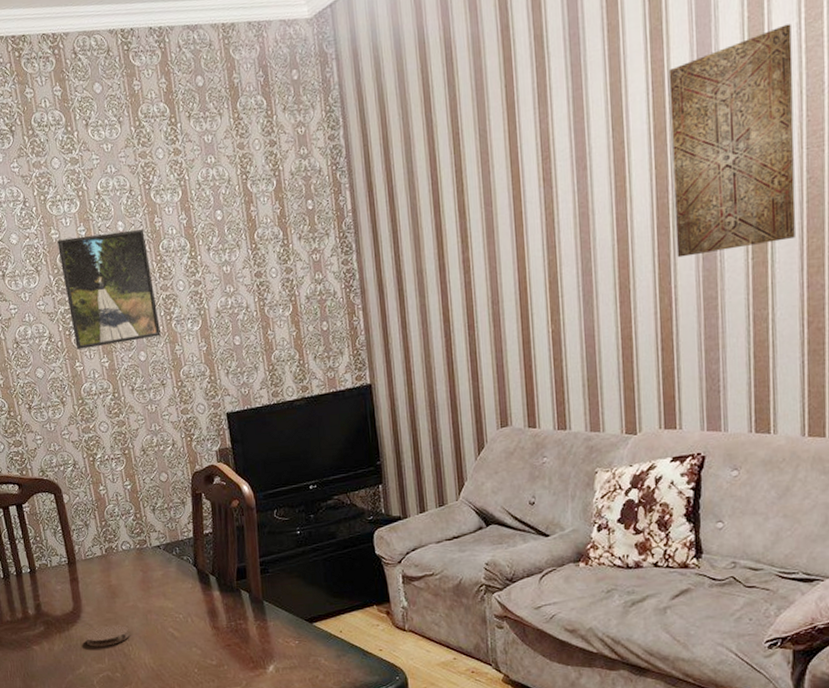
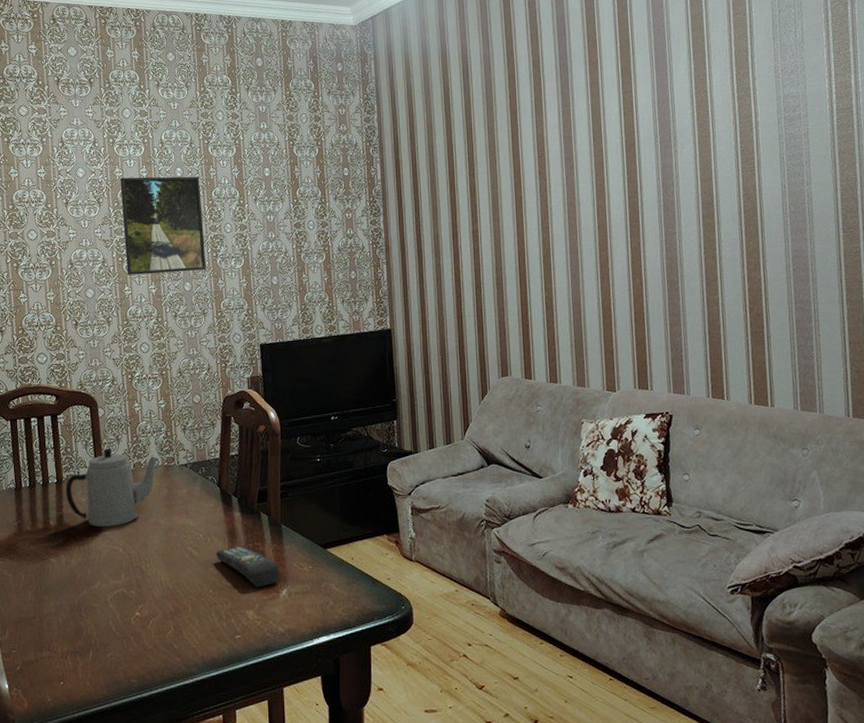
teapot: none [39,534,130,613] -> present [65,448,158,527]
coaster: present [85,625,130,647] -> none [104,541,149,562]
remote control: none [197,624,265,666] -> present [215,546,280,588]
wall art: present [668,23,796,258] -> none [636,77,737,246]

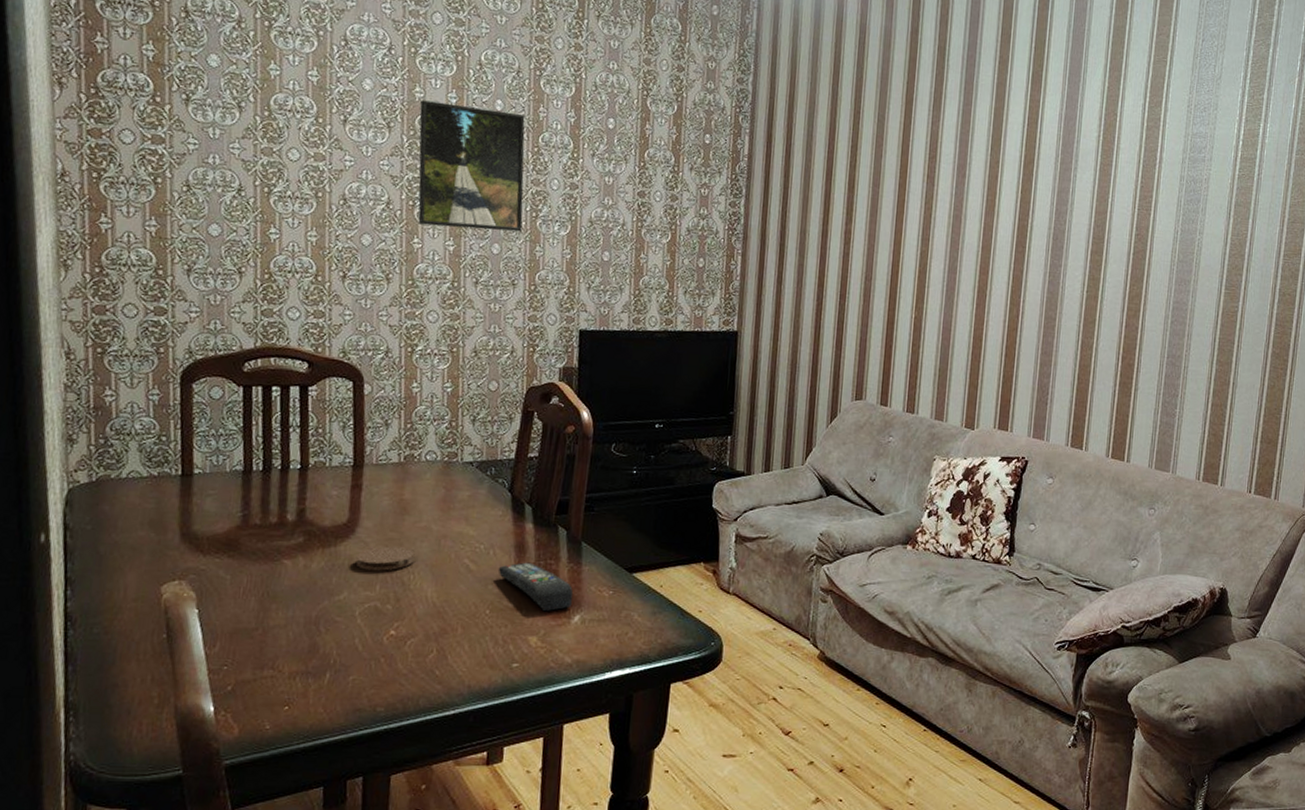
teapot: present [65,448,158,527] -> none [311,433,437,528]
coaster: none [104,541,149,562] -> present [356,546,415,571]

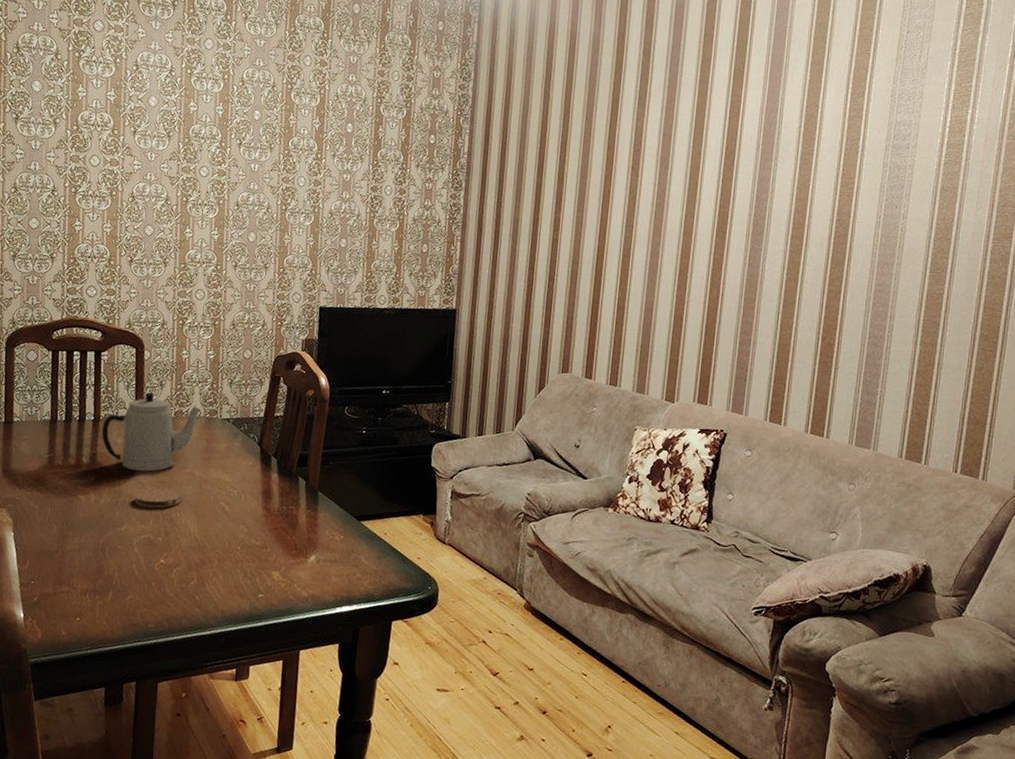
teapot: none [311,433,437,528] -> present [101,392,201,472]
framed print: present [418,100,526,232] -> none [190,113,278,223]
remote control: present [498,562,574,612] -> none [248,507,310,551]

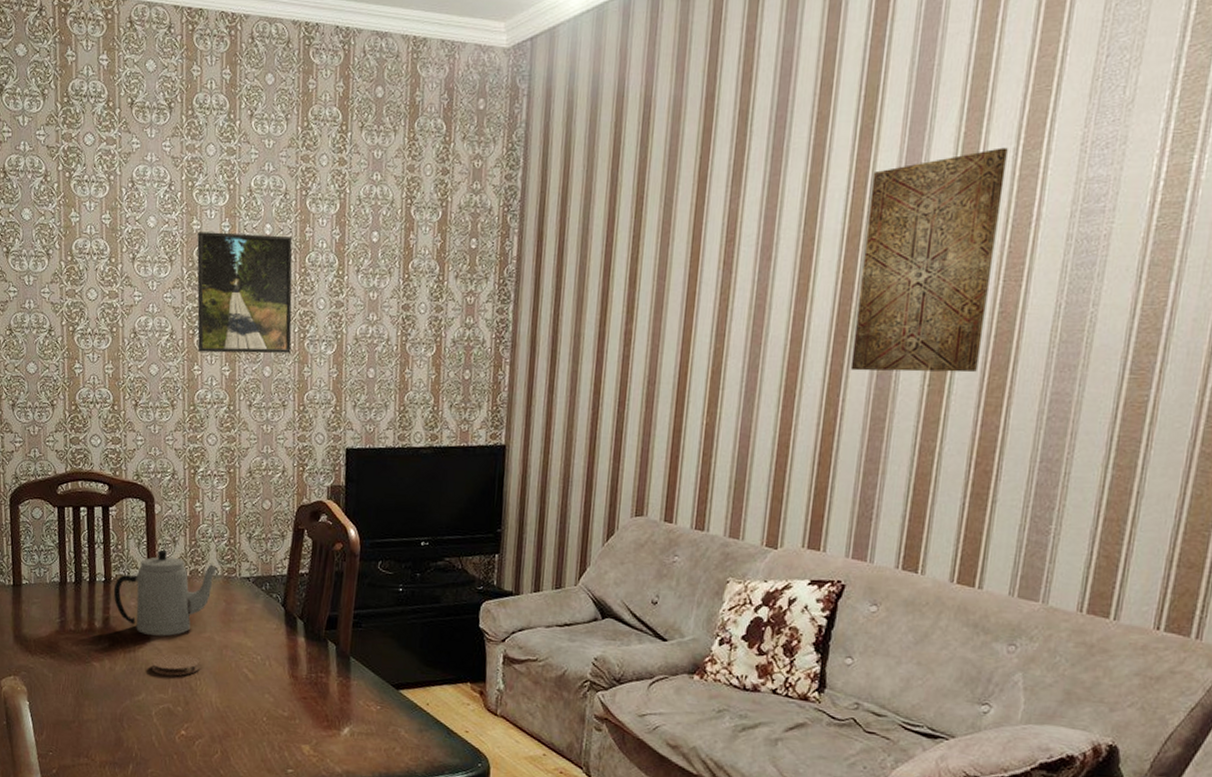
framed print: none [190,113,278,223] -> present [197,232,293,354]
wall art: none [728,94,840,266] -> present [850,147,1008,373]

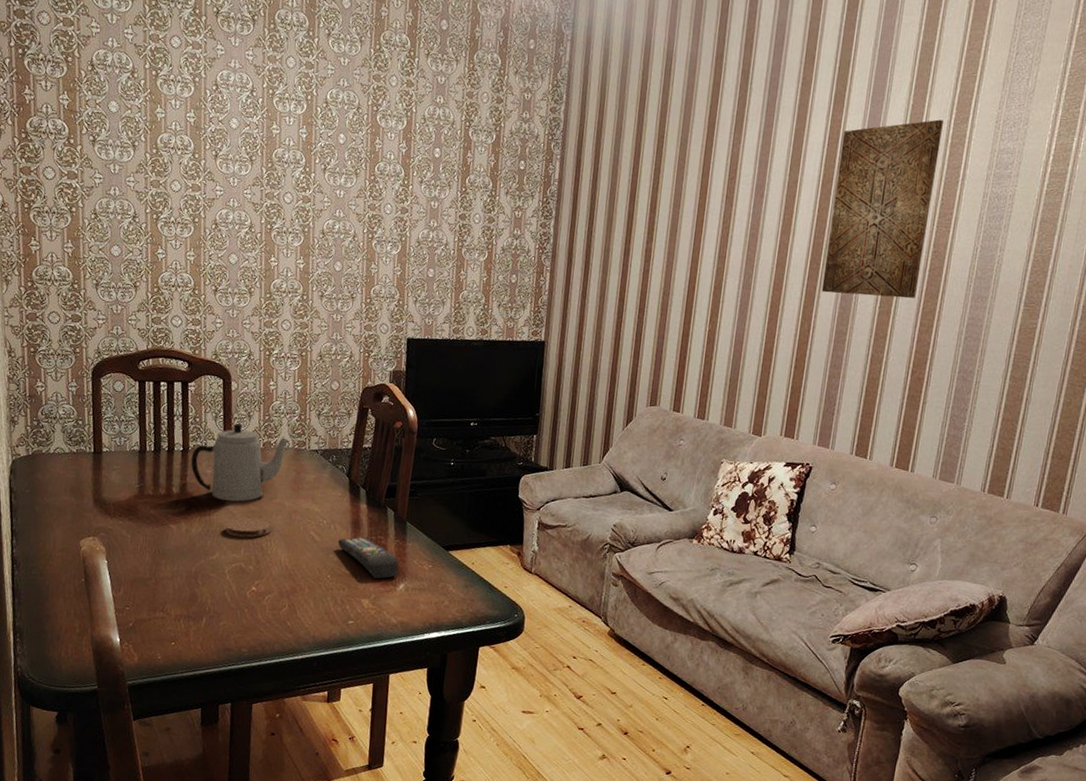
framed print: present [197,232,293,354] -> none [274,136,364,252]
remote control: none [273,674,343,723] -> present [337,536,399,580]

